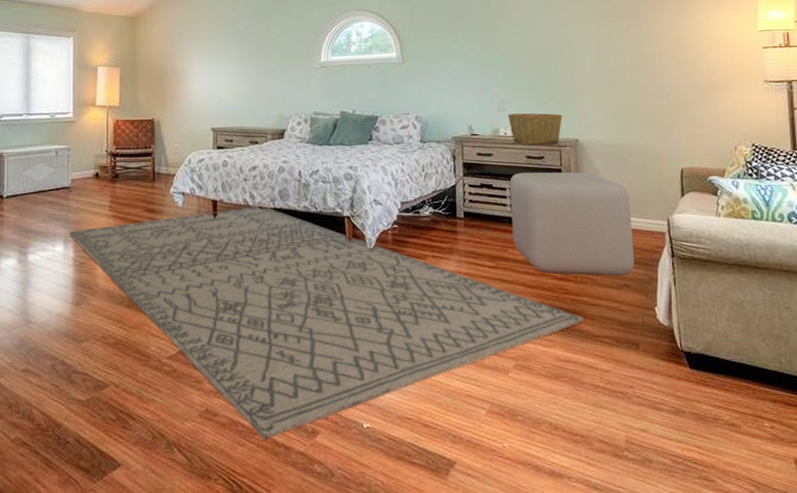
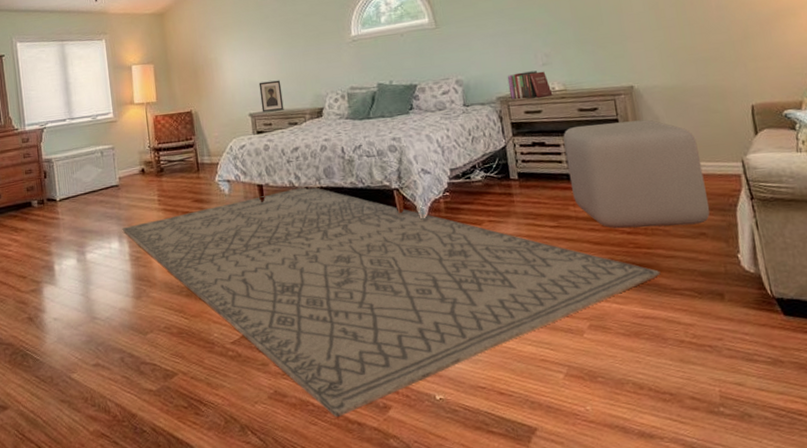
picture frame: none [224,97,247,128] -> present [258,80,284,113]
books: none [464,115,505,142] -> present [507,71,553,100]
basket: present [507,113,563,145] -> none [553,62,614,98]

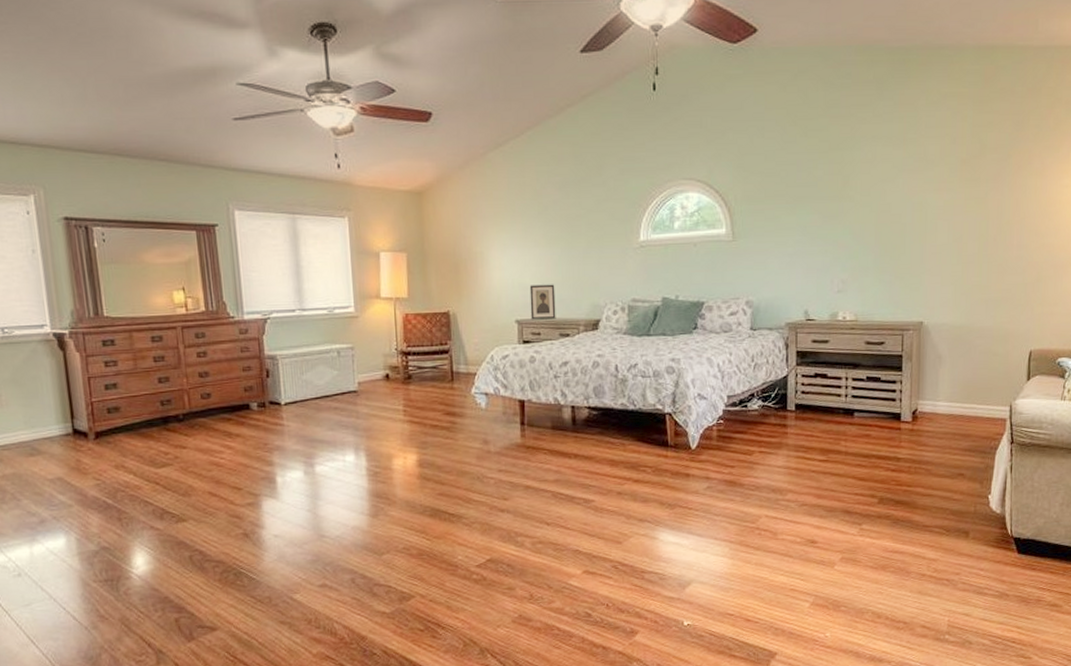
rug: present [122,186,661,418] -> none [359,404,916,642]
books: present [507,71,553,100] -> none [799,297,843,328]
pouf: present [563,119,710,229] -> none [845,358,973,466]

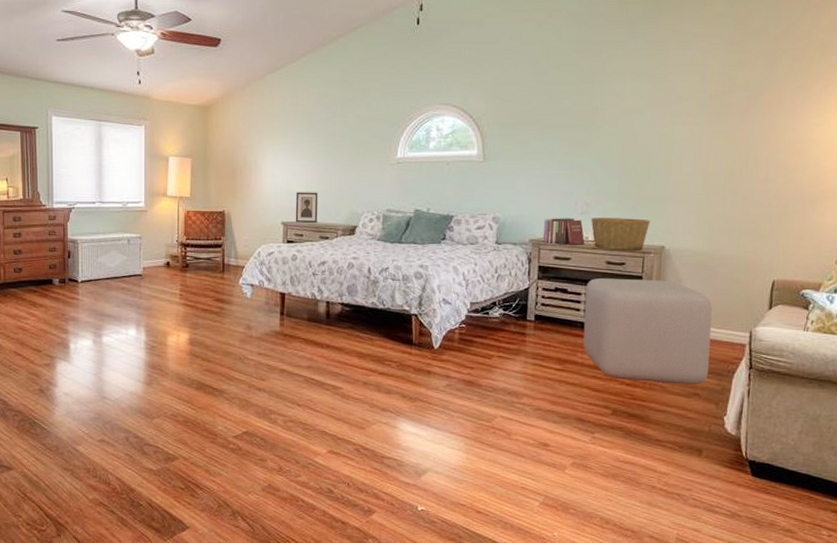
books: none [799,297,843,328] -> present [542,218,585,246]
pouf: none [845,358,973,466] -> present [583,277,712,385]
basket: none [847,294,908,330] -> present [591,217,651,252]

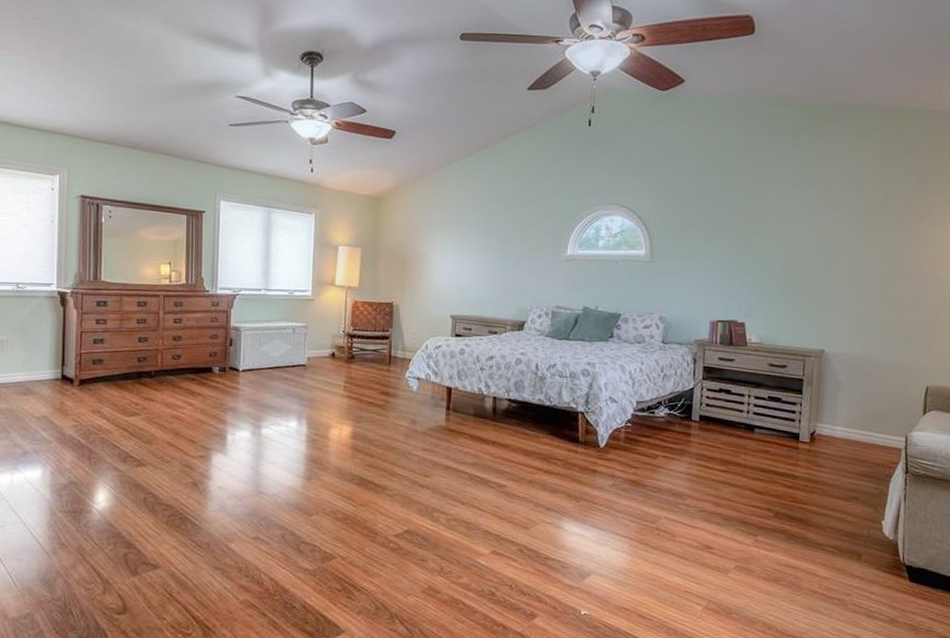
picture frame: present [295,192,318,223] -> none [464,285,488,317]
pouf: present [583,277,712,385] -> none [746,379,870,489]
basket: present [591,217,651,252] -> none [754,320,811,355]

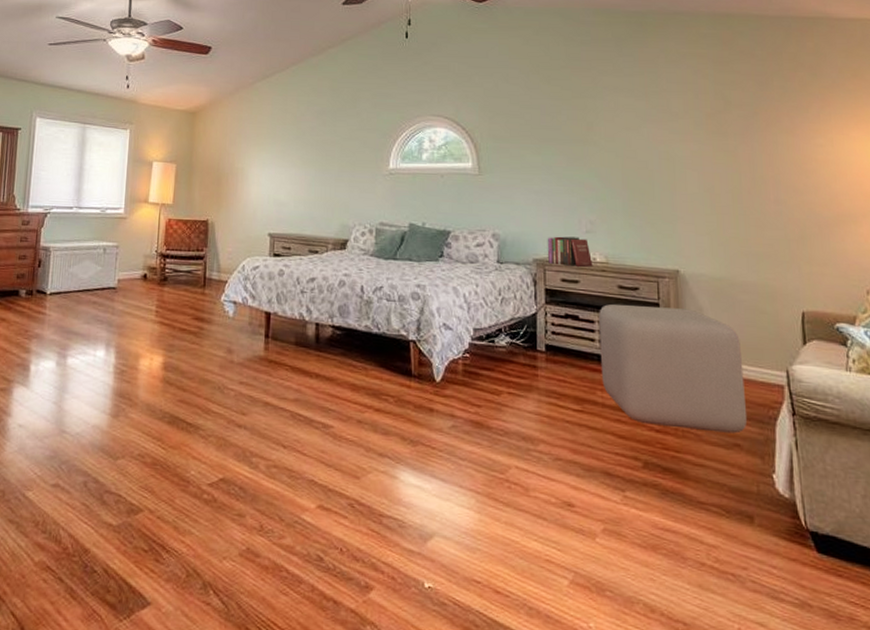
pouf: none [746,379,870,489] -> present [599,304,748,434]

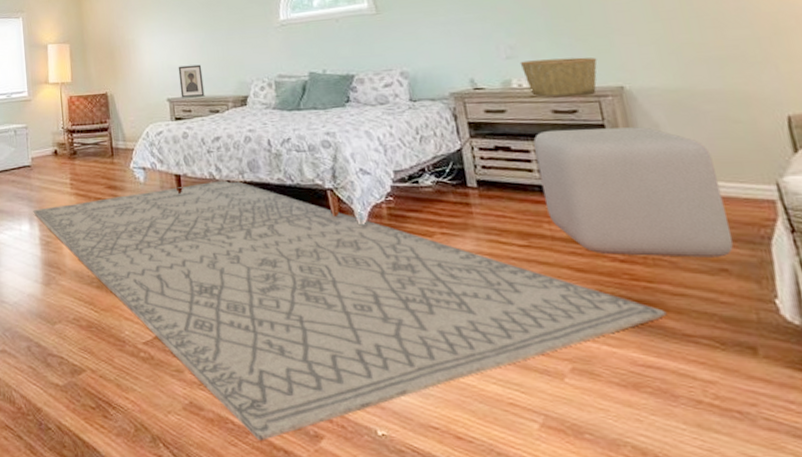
rug: none [111,321,687,591] -> present [33,179,667,442]
picture frame: none [282,201,308,236] -> present [178,64,205,98]
books: present [547,236,593,268] -> none [462,64,520,97]
basket: none [597,237,661,276] -> present [520,57,597,97]

